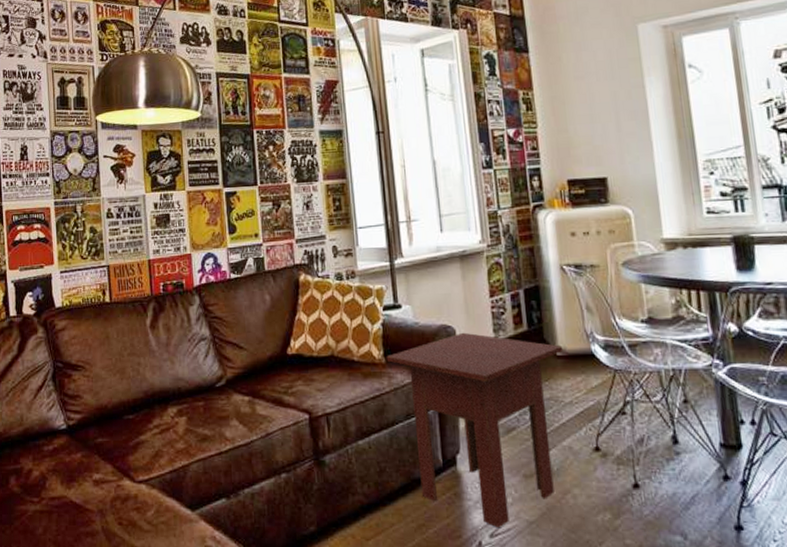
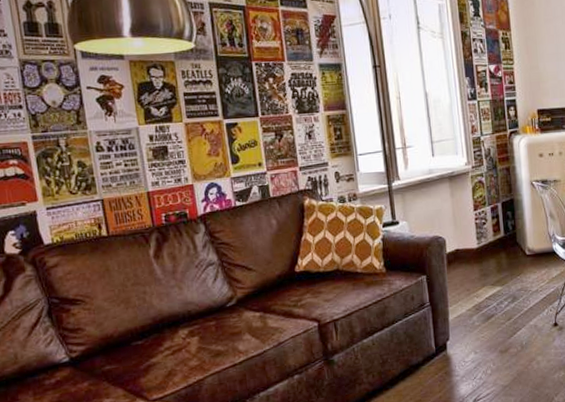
side table: present [386,332,564,529] -> none [386,241,532,395]

